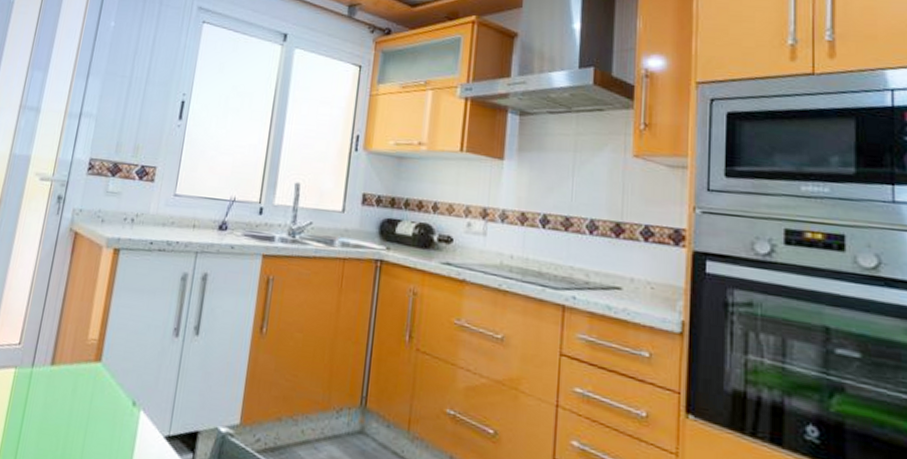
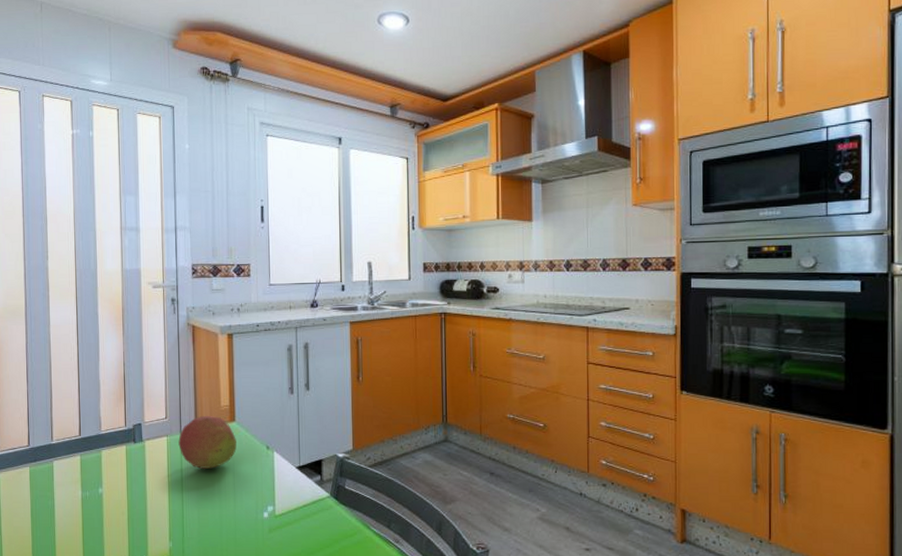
fruit: none [26,348,98,421] -> present [178,416,237,470]

